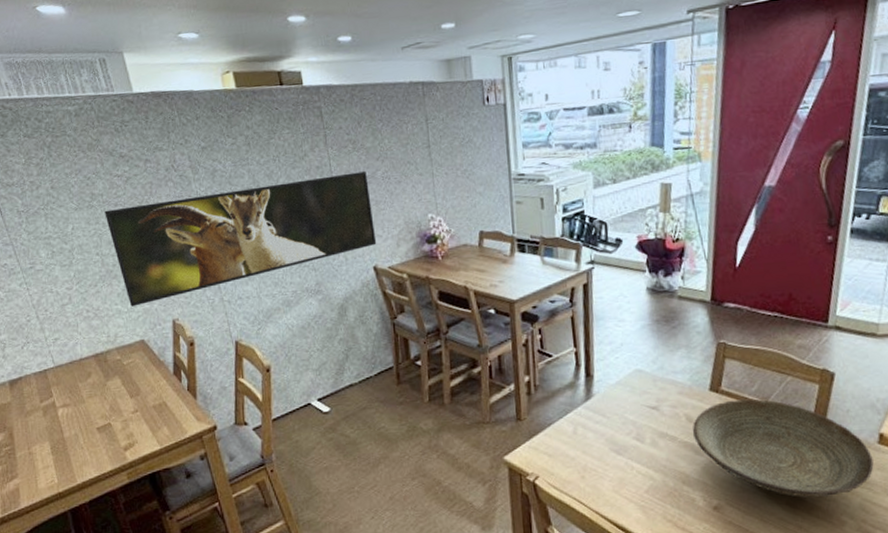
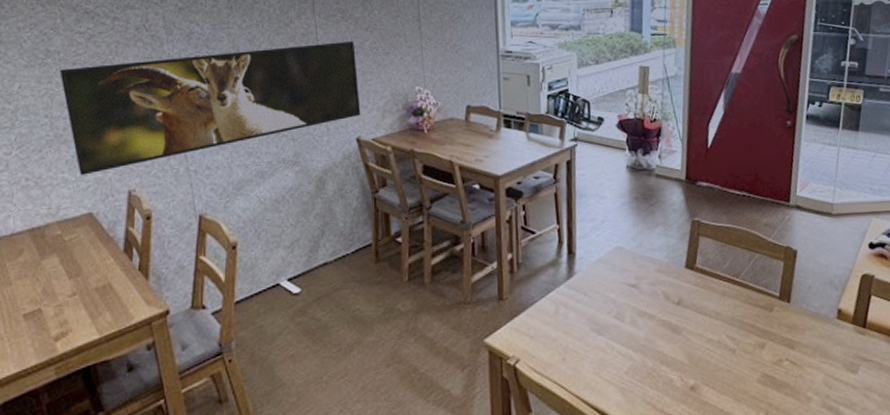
decorative bowl: present [692,398,874,498] -> none [669,276,834,375]

